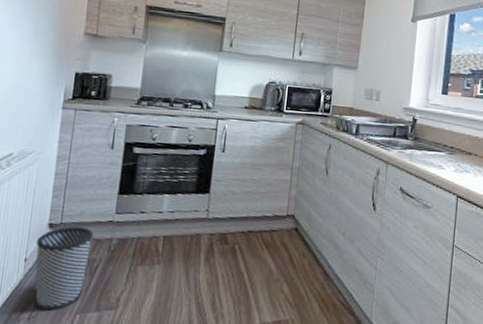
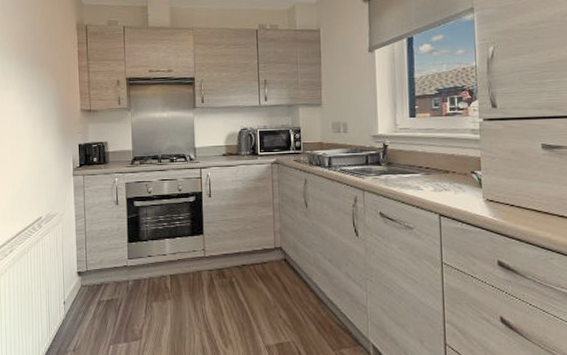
wastebasket: present [34,226,94,311] -> none [70,273,114,343]

